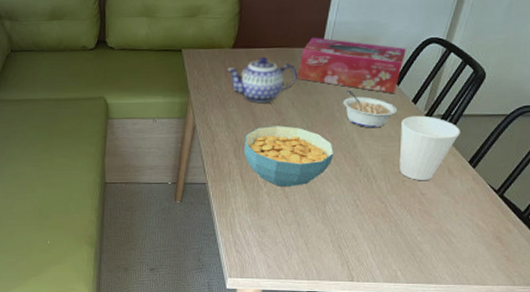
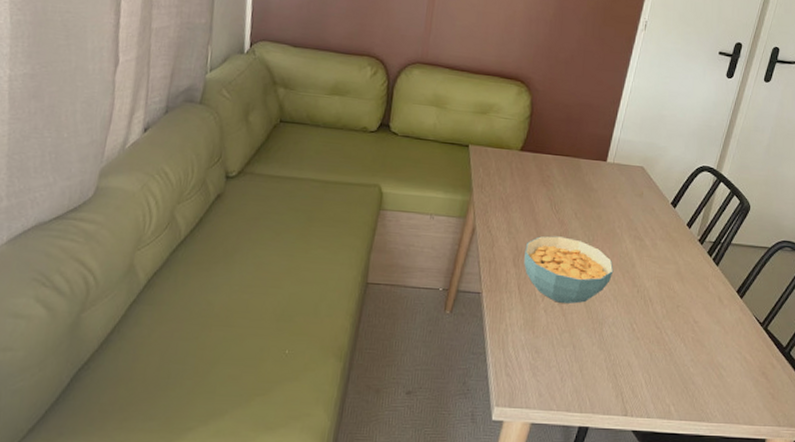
teapot: present [227,56,297,104] -> none [513,163,582,212]
tissue box: present [298,37,406,93] -> none [582,150,682,215]
legume: present [342,89,398,128] -> none [623,206,674,249]
cup: present [399,115,460,181] -> none [674,239,729,308]

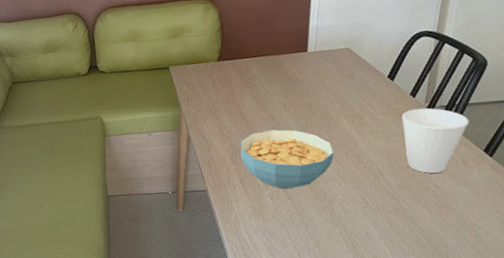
cup: none [674,239,729,308] -> present [402,108,469,174]

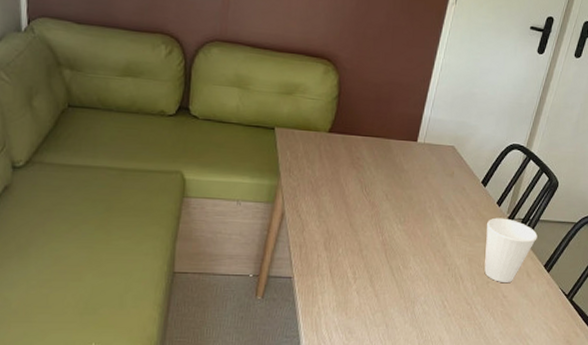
cereal bowl: present [240,129,335,189] -> none [335,218,425,284]

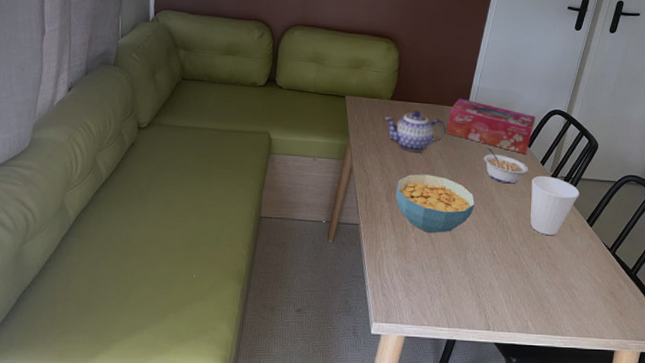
teapot: none [322,144,392,194] -> present [384,110,445,153]
cereal bowl: none [335,218,425,284] -> present [396,174,476,233]
tissue box: none [393,130,493,194] -> present [446,98,536,154]
legume: none [434,186,484,228] -> present [483,147,529,184]

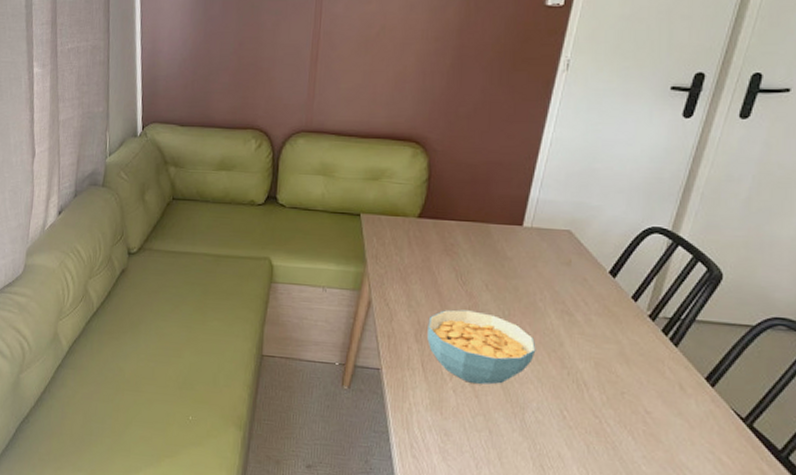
teapot: present [384,110,445,153] -> none [411,229,493,283]
tissue box: present [446,98,536,154] -> none [494,214,623,286]
legume: present [483,147,529,184] -> none [546,276,614,326]
cup: present [530,175,580,236] -> none [617,315,693,396]

